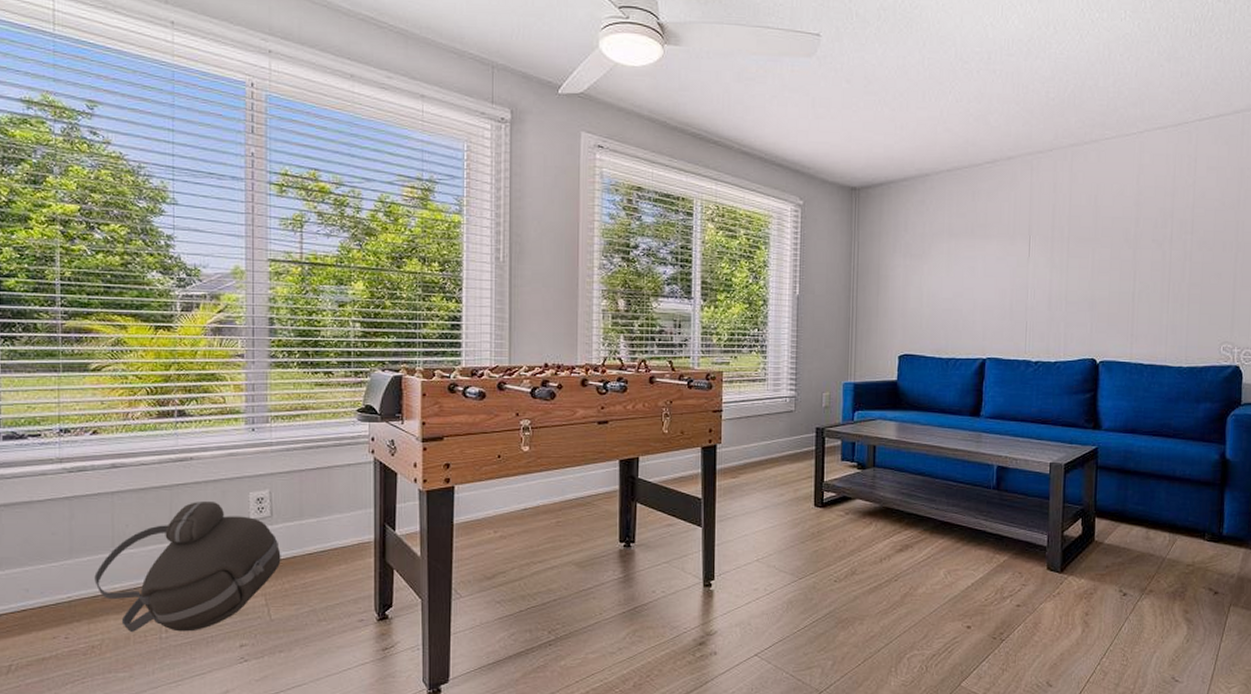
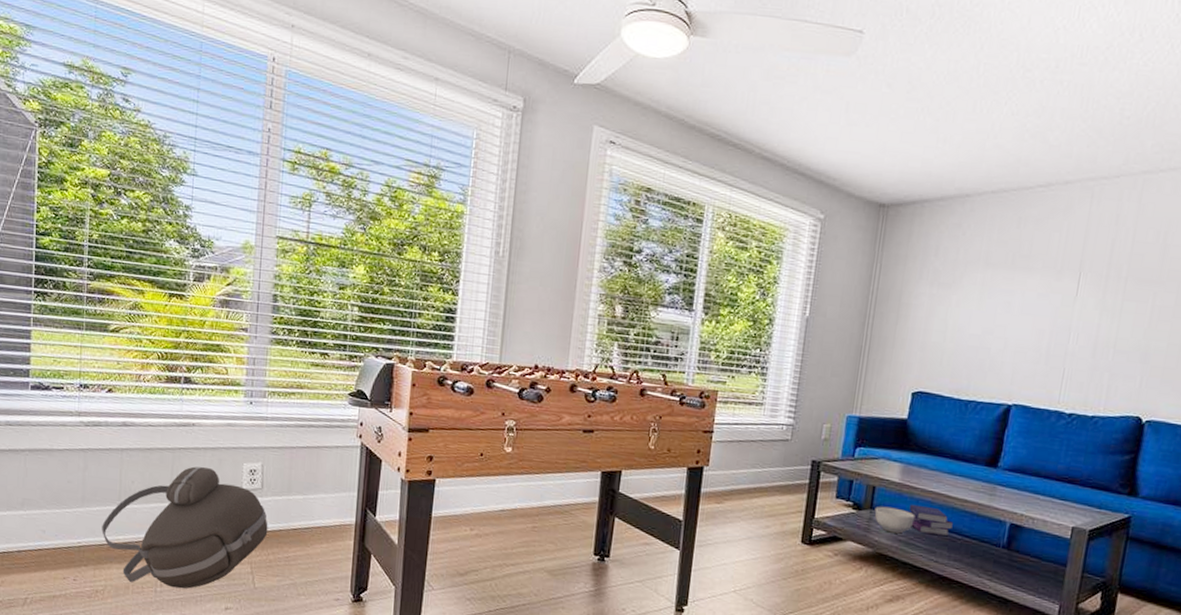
bowl: none [877,463,914,487] -> present [874,506,915,534]
book: none [907,458,948,485] -> present [908,504,953,537]

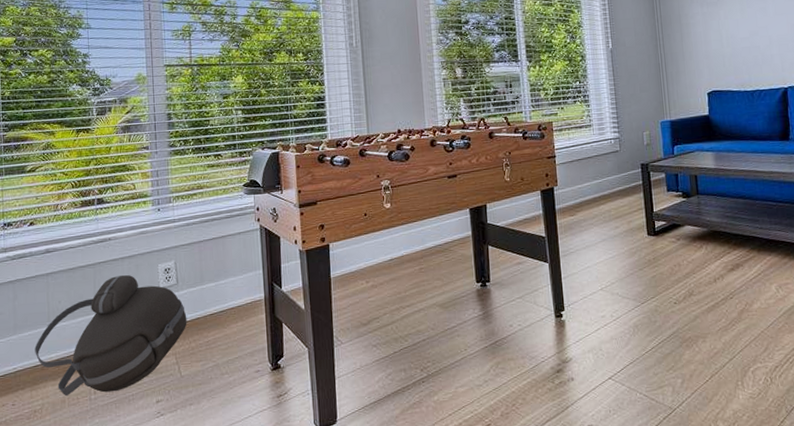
bowl: present [874,506,915,534] -> none [701,189,735,212]
book: present [908,504,953,537] -> none [728,183,767,206]

